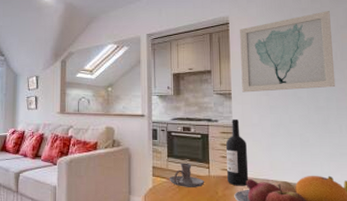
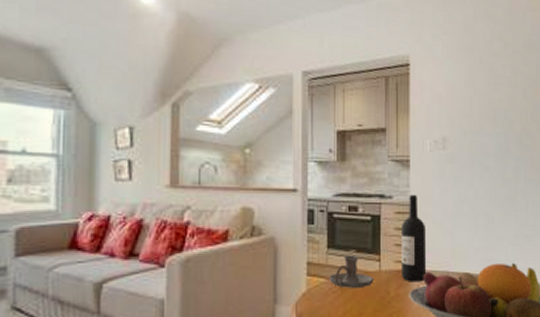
wall art: present [240,11,336,93] -> none [422,58,525,160]

